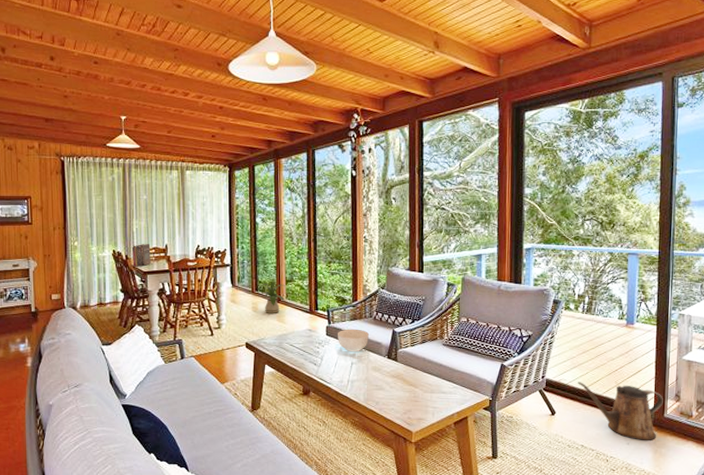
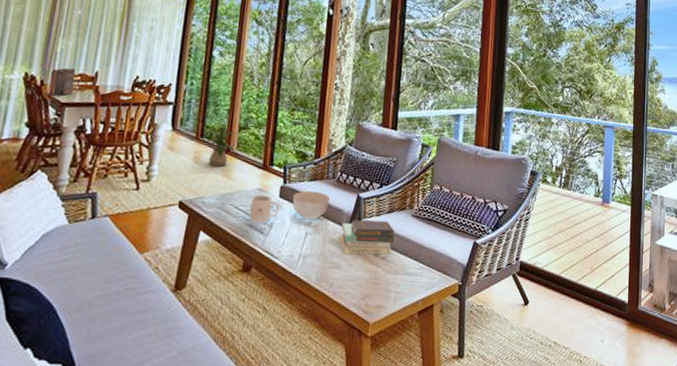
mug: none [304,334,327,358] -> present [249,194,280,225]
books: none [378,350,429,379] -> present [337,220,395,255]
watering can: present [578,382,663,440] -> none [553,266,637,337]

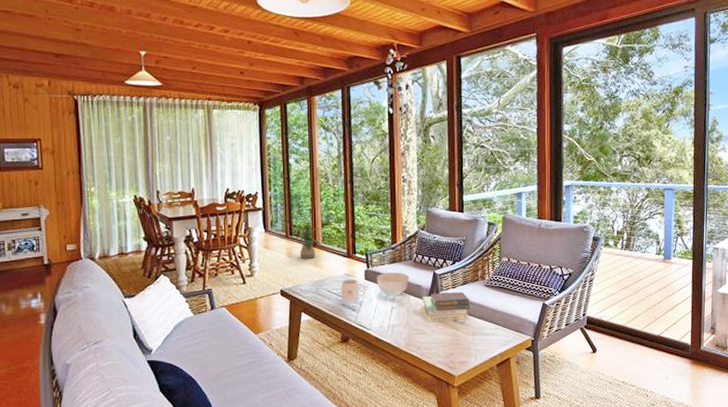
books: present [48,68,76,96] -> none [156,187,176,213]

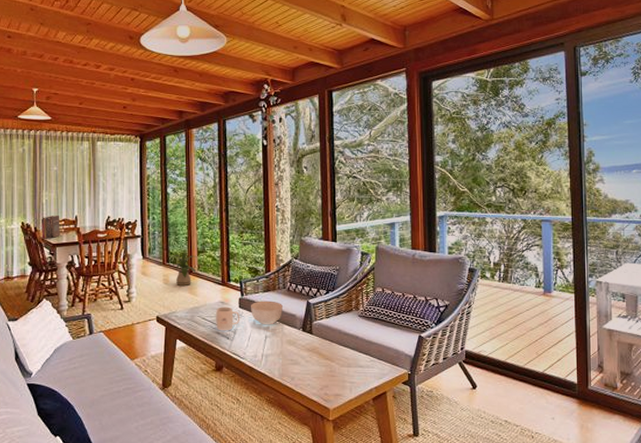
books: none [156,187,176,213] -> present [41,215,60,239]
books: present [419,291,470,322] -> none [293,322,345,352]

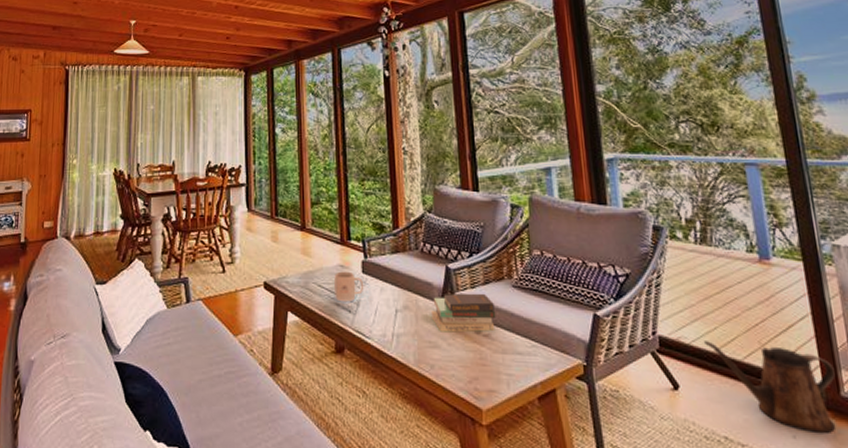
books: present [41,215,60,239] -> none [135,160,156,188]
house plant: present [170,253,197,285] -> none [280,204,311,244]
bowl: present [250,301,283,325] -> none [375,264,416,296]
books: none [293,322,345,352] -> present [431,293,496,333]
watering can: none [498,353,586,415] -> present [704,341,836,433]

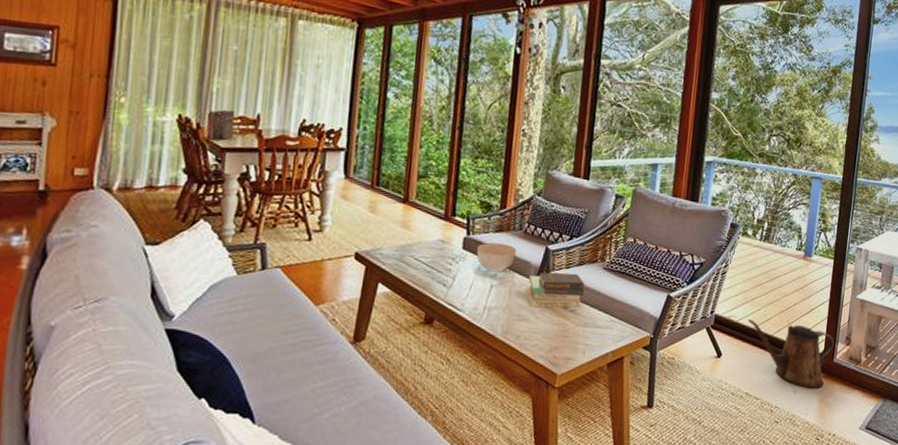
books: none [135,160,156,188] -> present [206,109,236,141]
mug: present [334,271,364,303] -> none [431,246,463,277]
bowl: none [375,264,416,296] -> present [476,242,516,273]

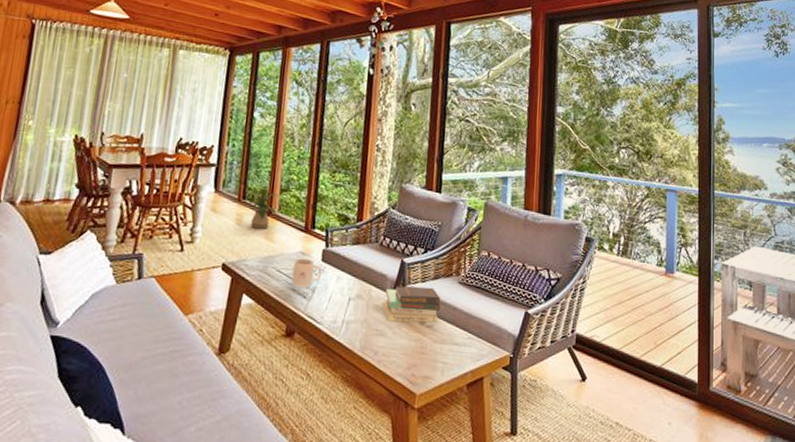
books: present [206,109,236,141] -> none [96,130,123,158]
house plant: none [382,176,417,217] -> present [248,189,280,229]
mug: none [431,246,463,277] -> present [292,258,322,289]
bowl: present [476,242,516,273] -> none [334,255,373,286]
watering can: present [748,319,834,388] -> none [612,340,708,421]

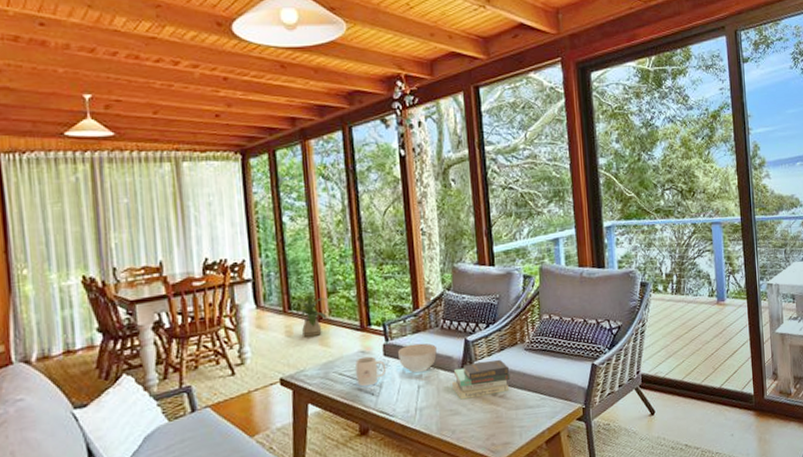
bowl: none [334,255,373,286] -> present [397,343,437,374]

